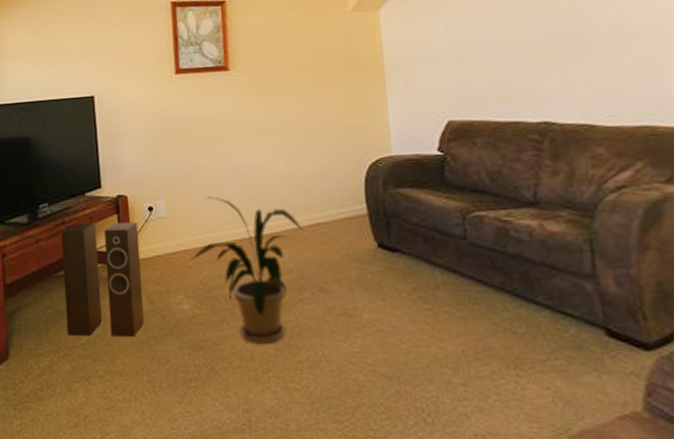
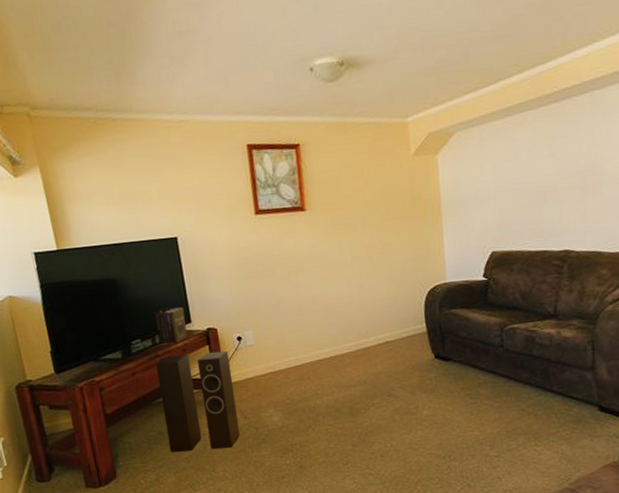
books: none [58,170,96,211] -> present [150,306,187,345]
house plant: present [191,196,303,345] -> none [278,324,374,443]

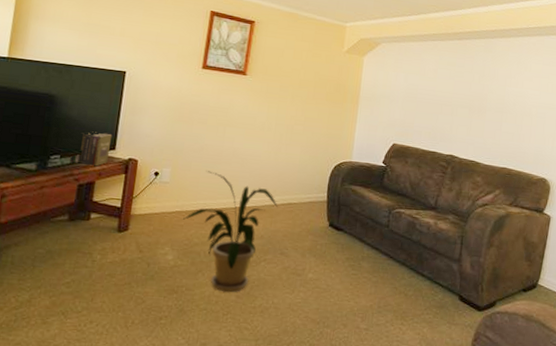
speaker: present [155,350,240,452] -> none [53,176,143,279]
house plant: none [278,324,374,443] -> present [183,171,278,292]

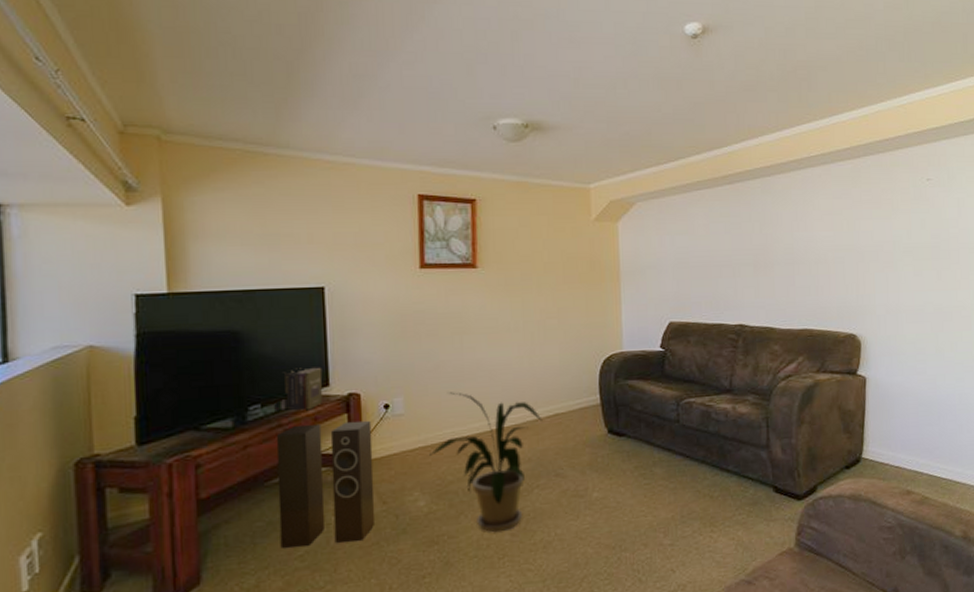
speaker: none [53,176,143,279] -> present [276,420,376,548]

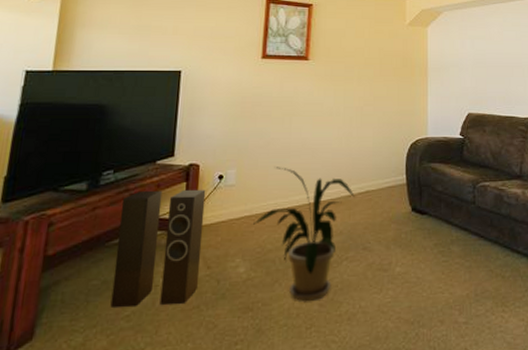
books: present [274,367,323,412] -> none [124,139,170,178]

